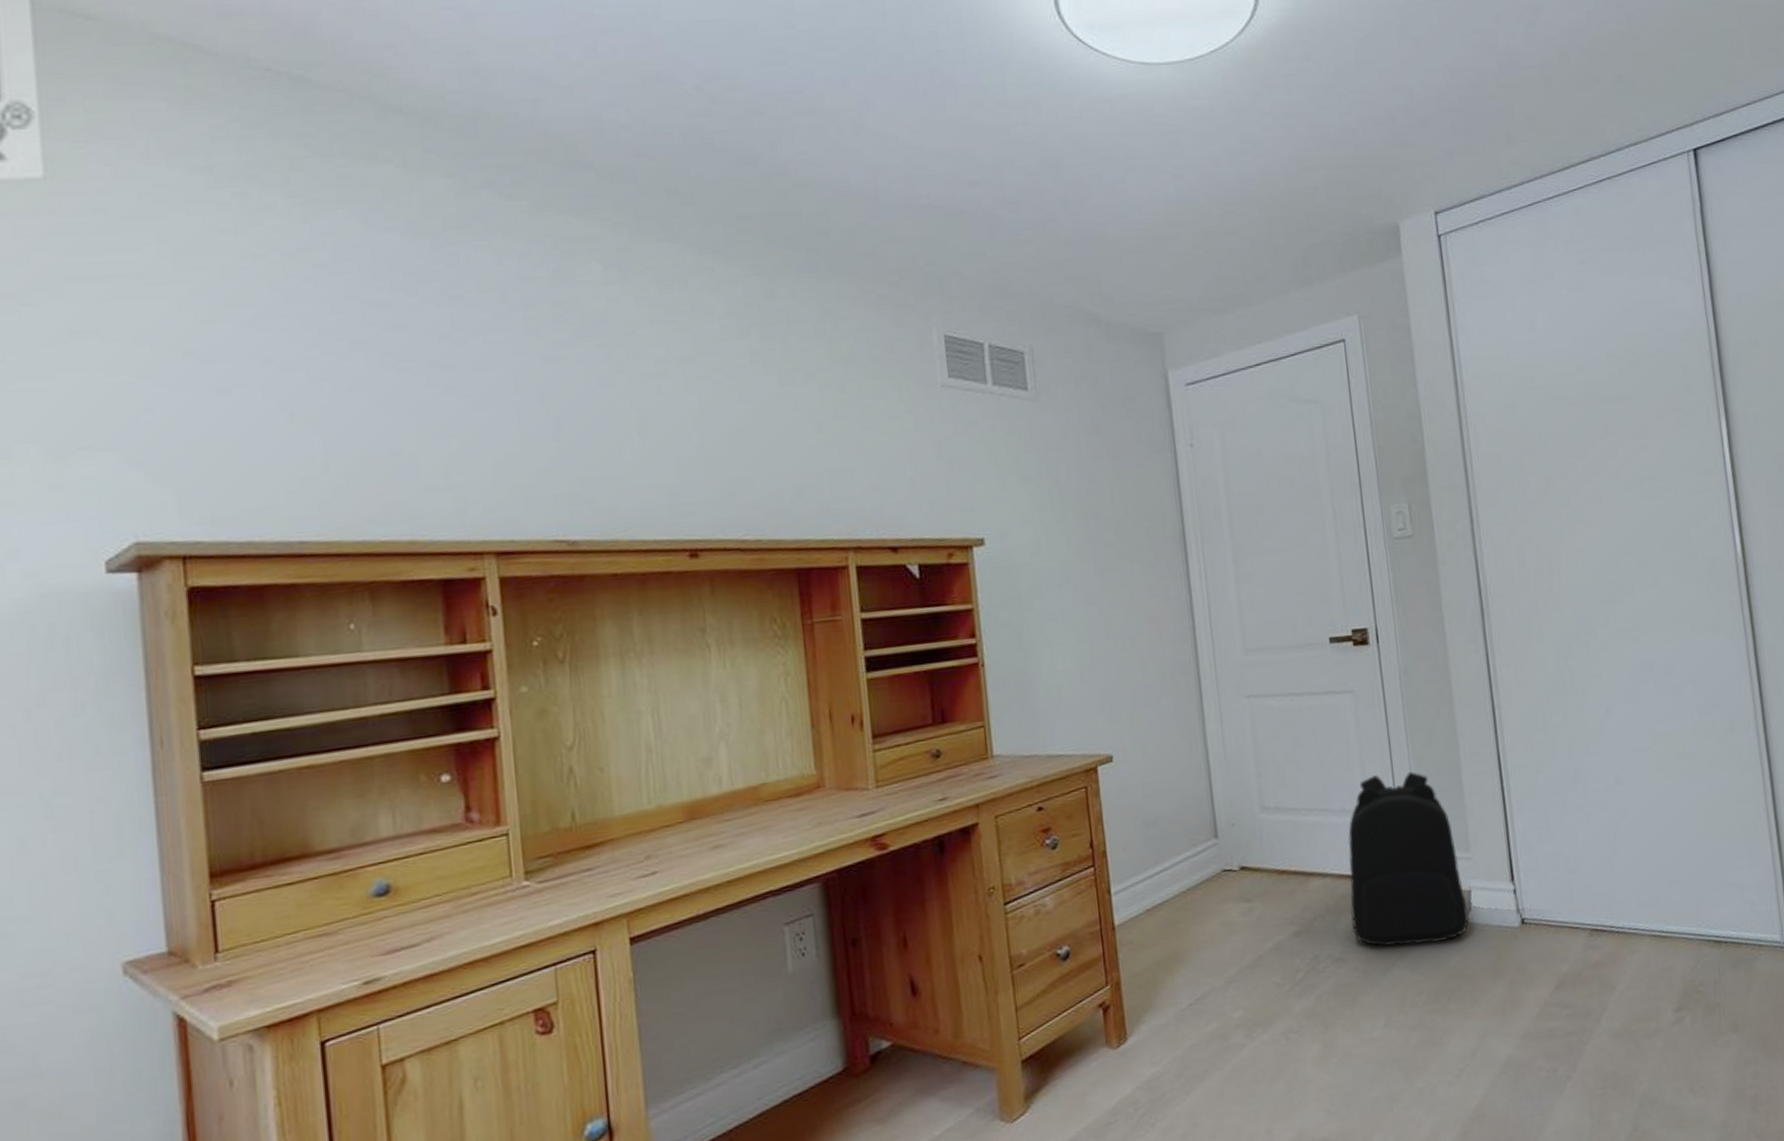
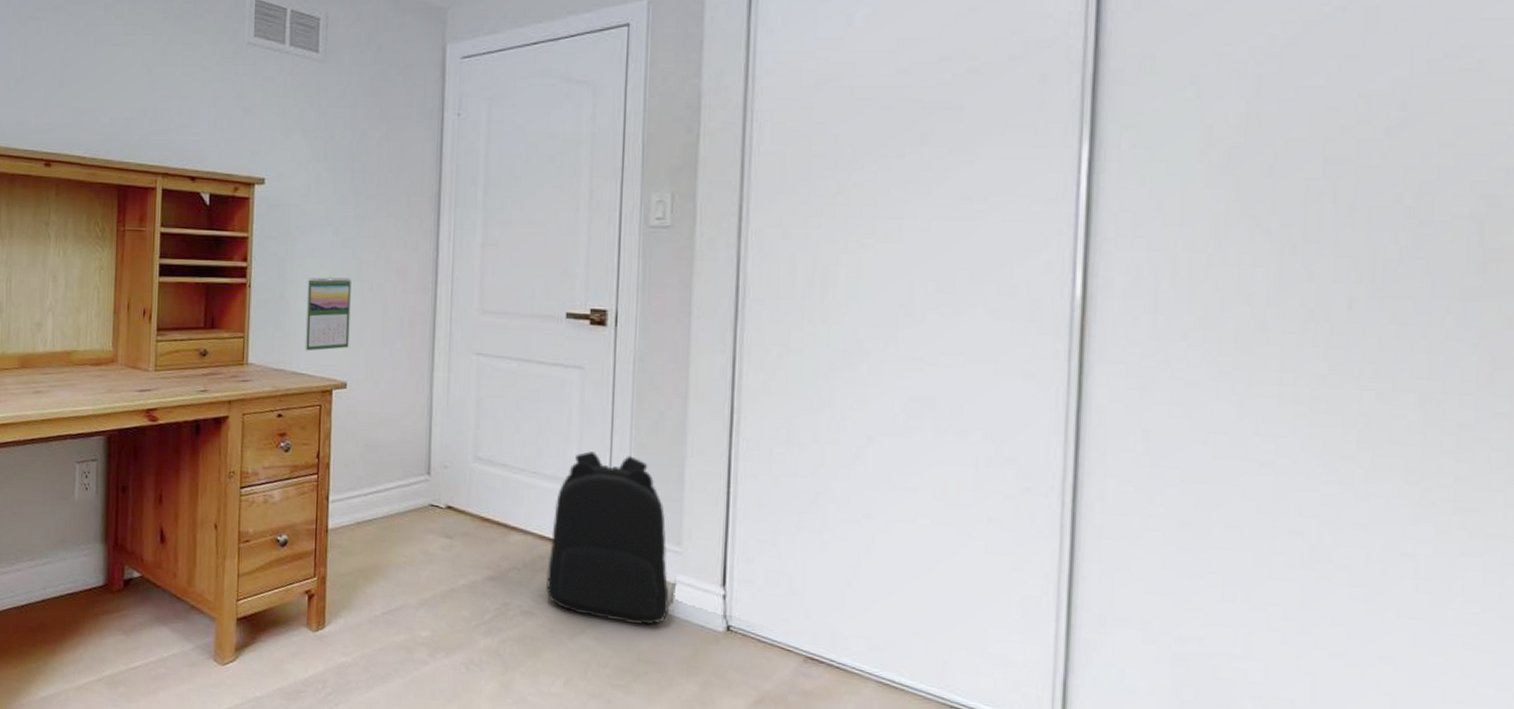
calendar: none [1050,638,1109,729] -> present [305,276,351,351]

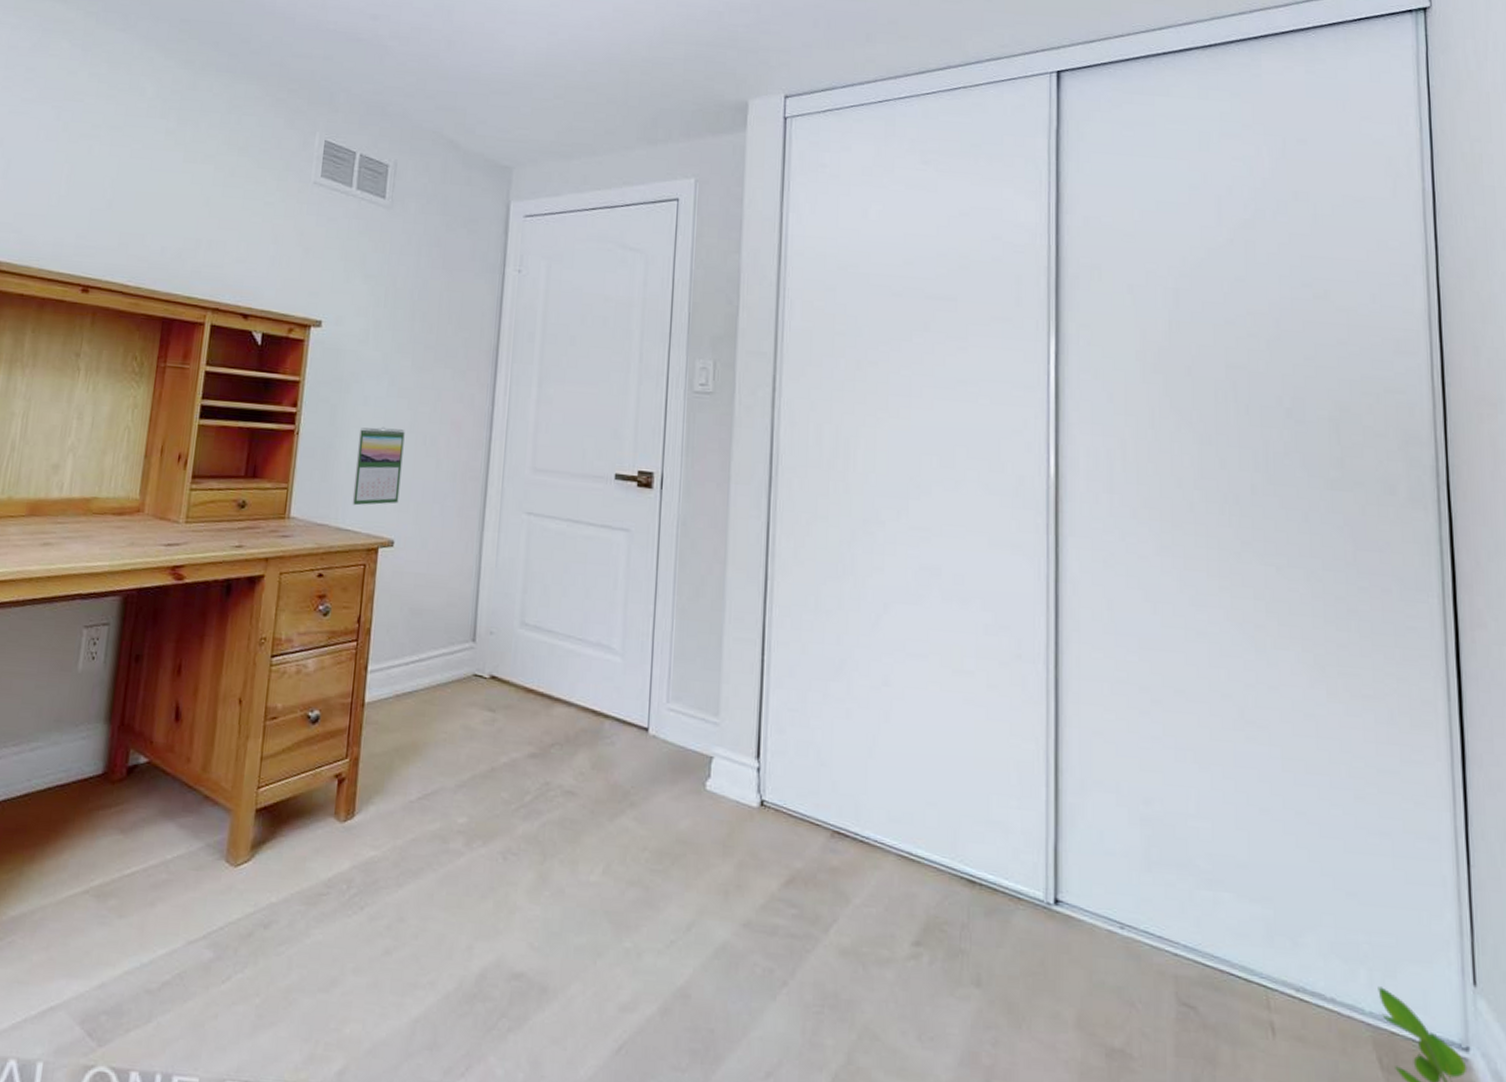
backpack: present [546,451,669,625] -> none [588,617,707,802]

